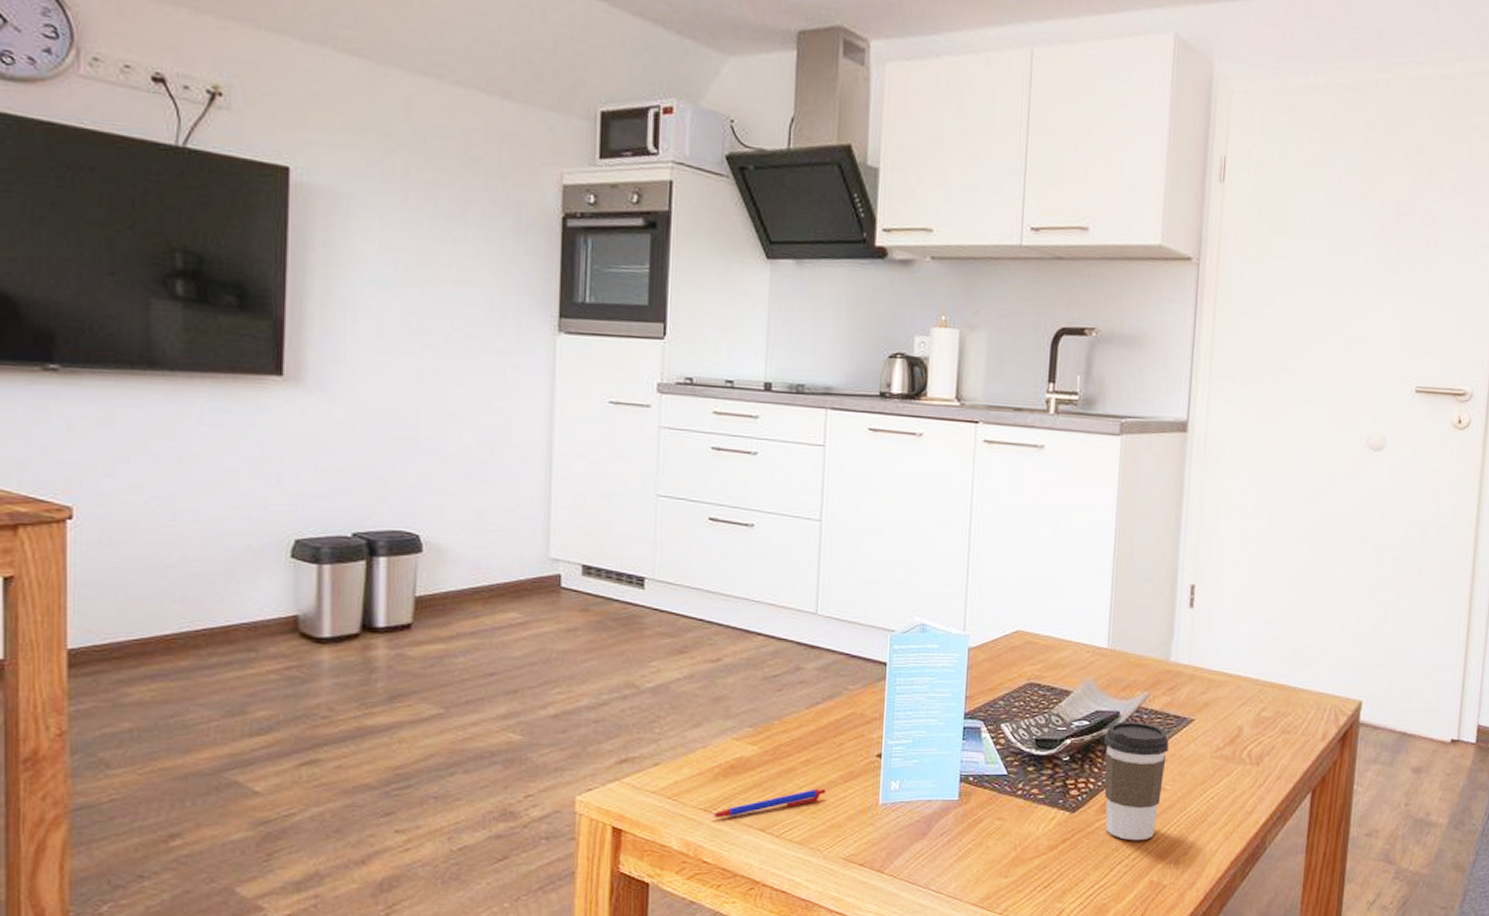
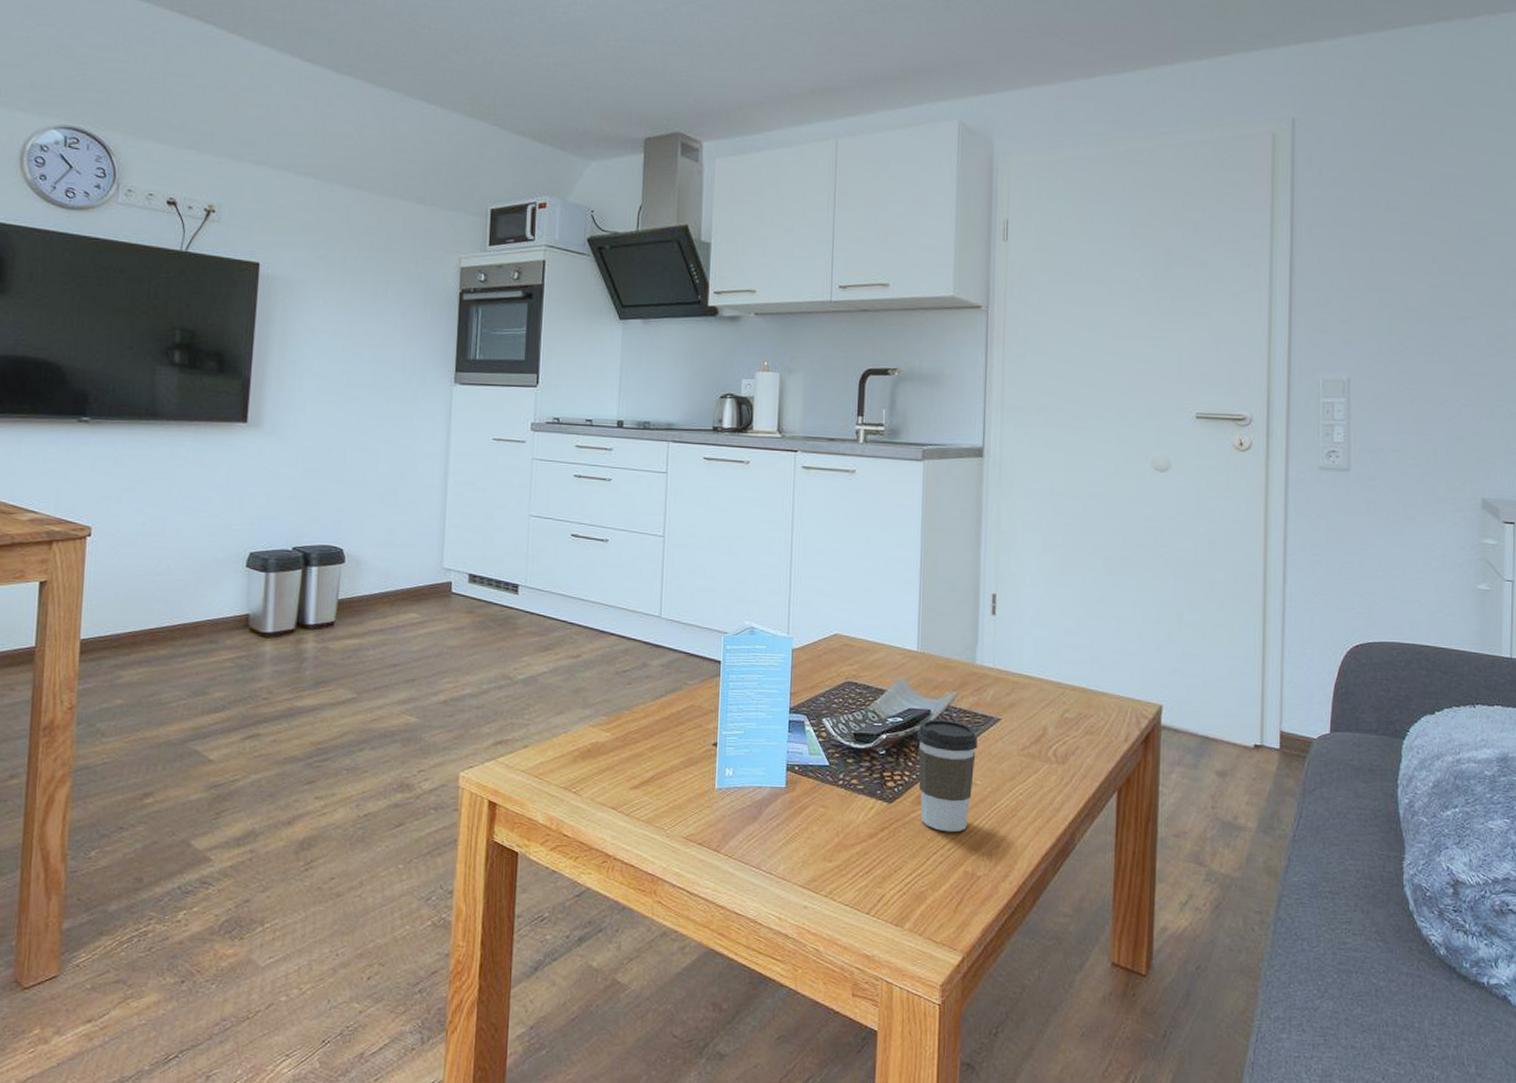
pen: present [711,788,826,817] -> none [571,772,669,796]

